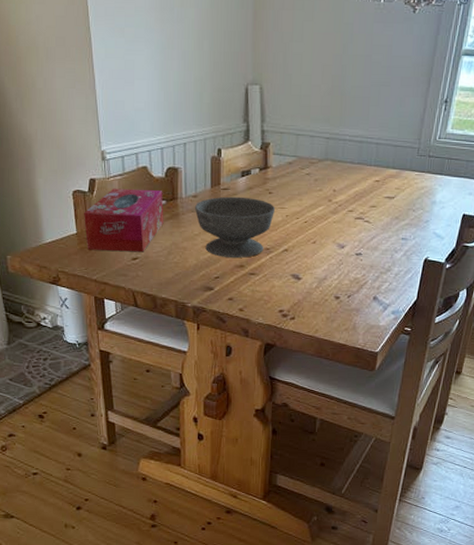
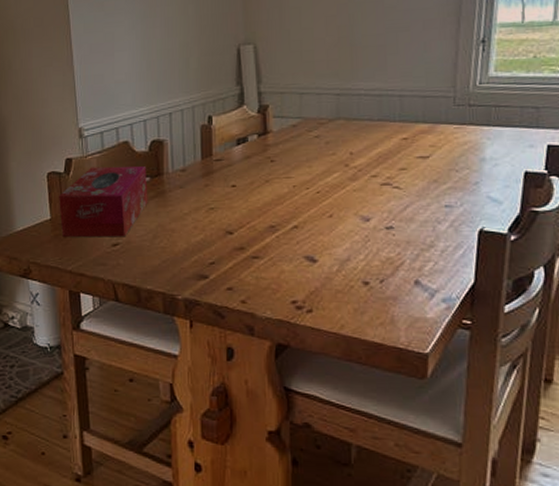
bowl: present [194,196,275,258] -> none [183,167,279,239]

